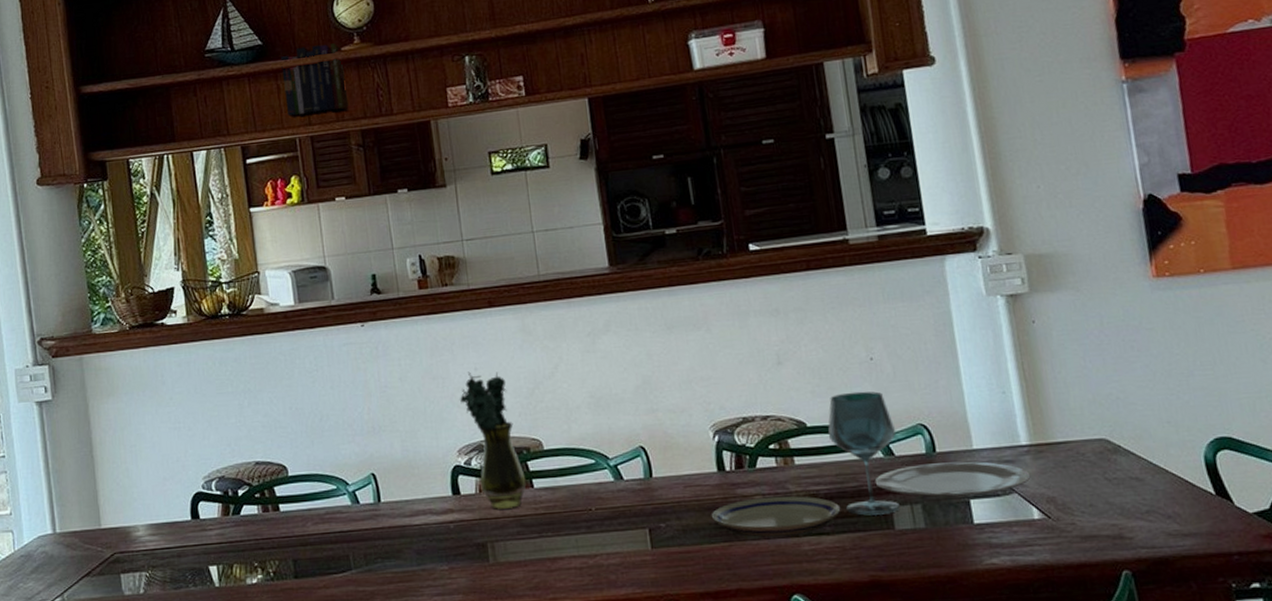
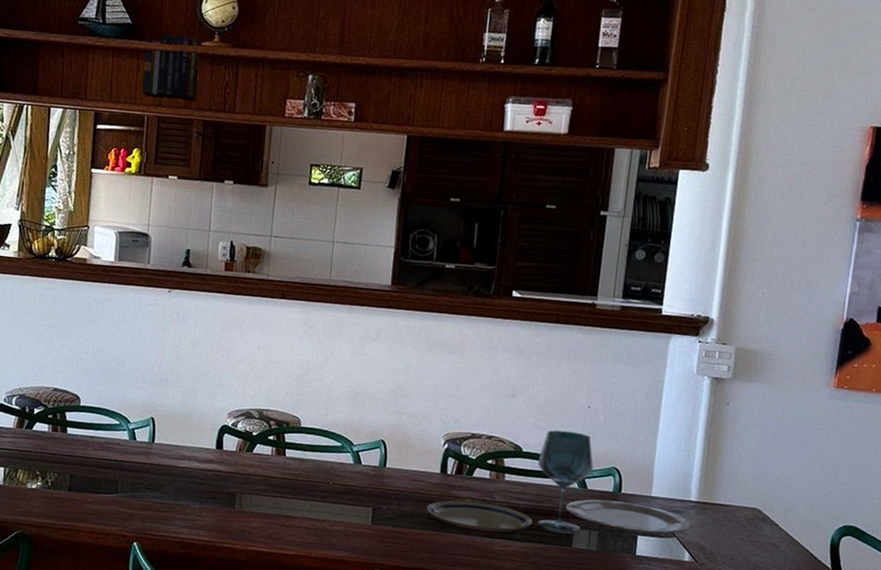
vase: present [460,371,527,510] -> none [239,349,282,470]

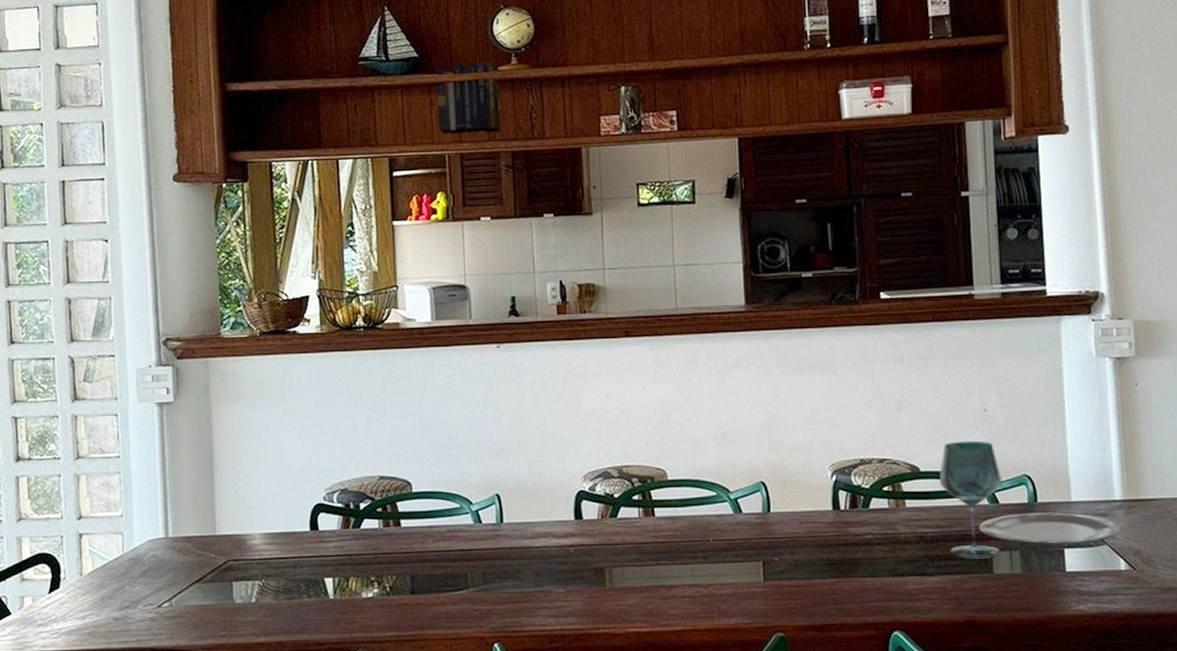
plate: present [426,500,533,537] -> none [823,536,945,575]

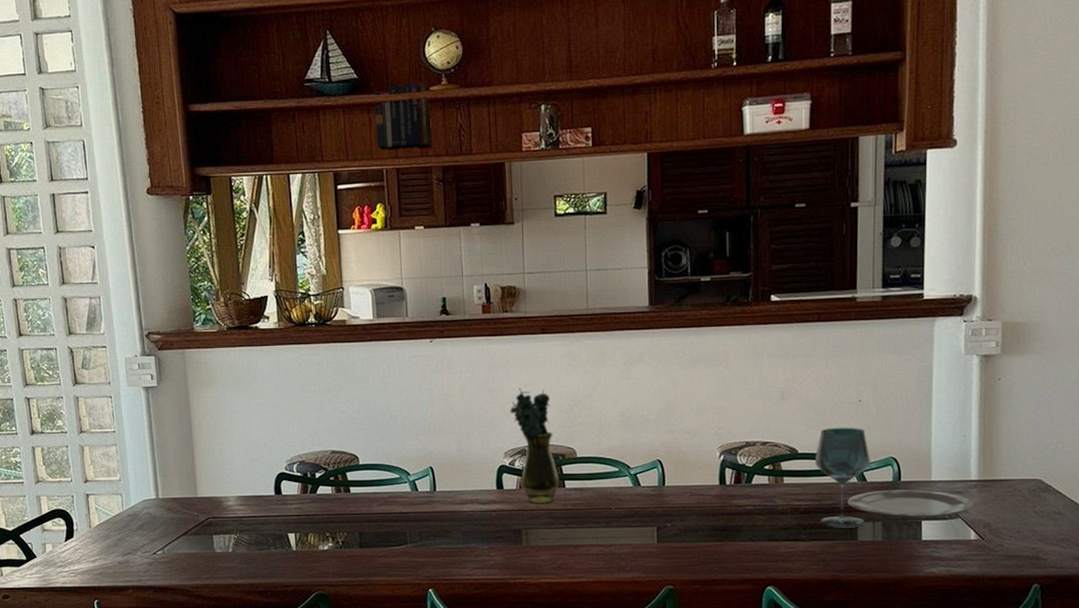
vase: none [590,399,648,536] -> present [510,387,559,503]

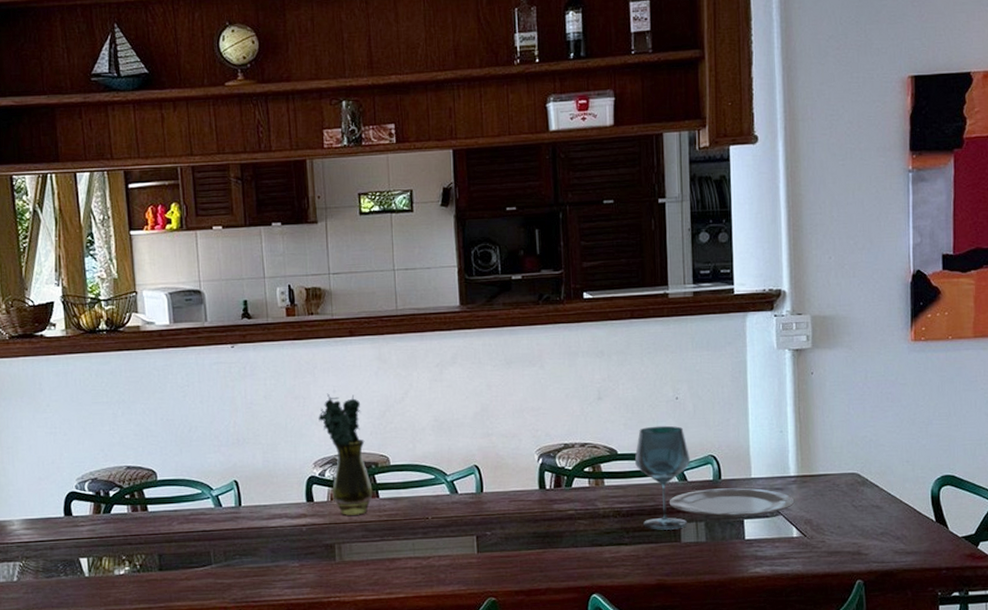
books: present [374,82,433,152] -> none [166,78,230,149]

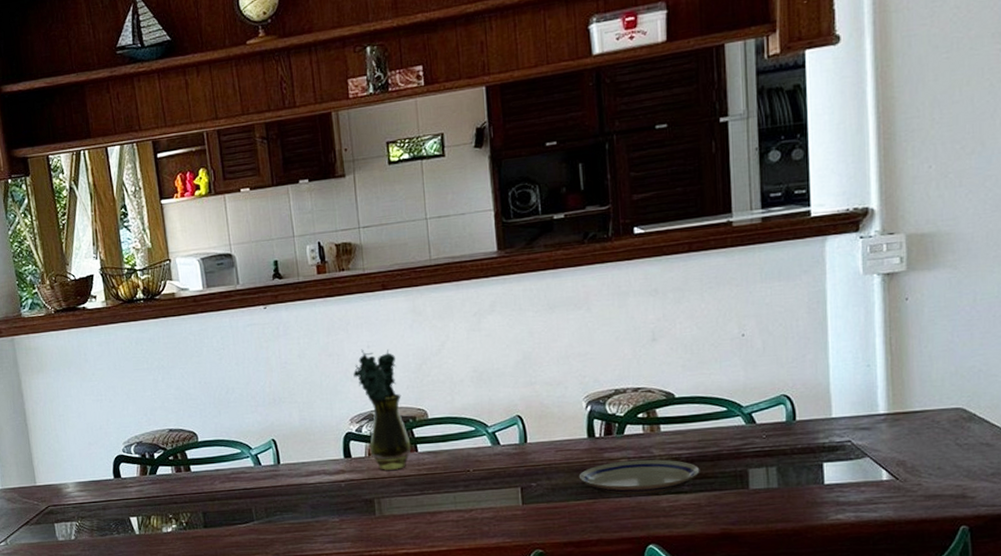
plate: none [530,511,639,546] -> present [579,459,700,495]
wine glass: present [634,425,691,530] -> none [694,365,760,477]
plate: present [669,488,795,517] -> none [734,428,884,460]

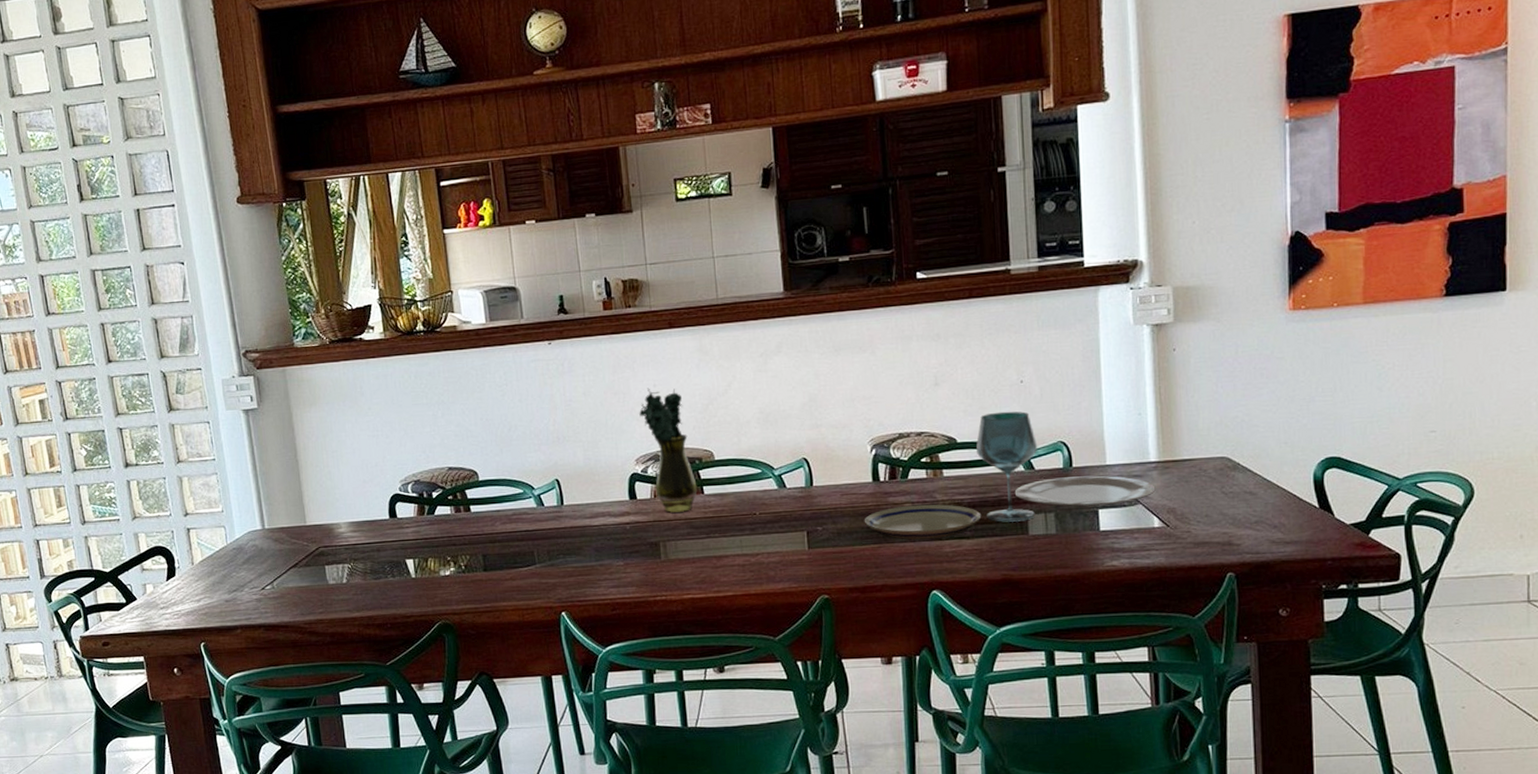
wine glass: none [694,365,760,477] -> present [975,411,1038,522]
plate: none [734,428,884,460] -> present [1014,475,1156,507]

